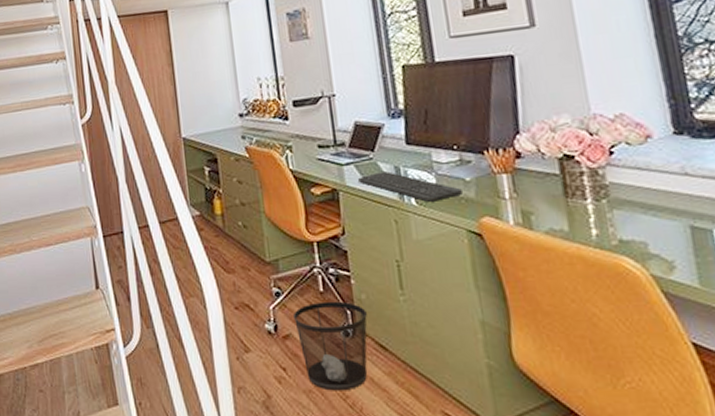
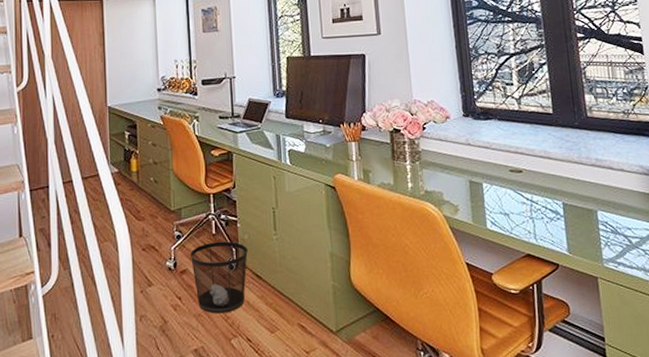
computer keyboard: present [358,171,463,202] -> none [248,138,324,162]

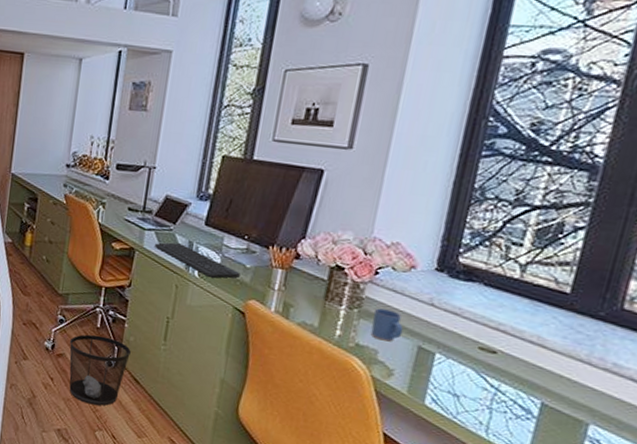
computer keyboard: none [248,138,324,162] -> present [155,242,240,278]
mug: none [430,156,456,183] -> present [370,308,404,342]

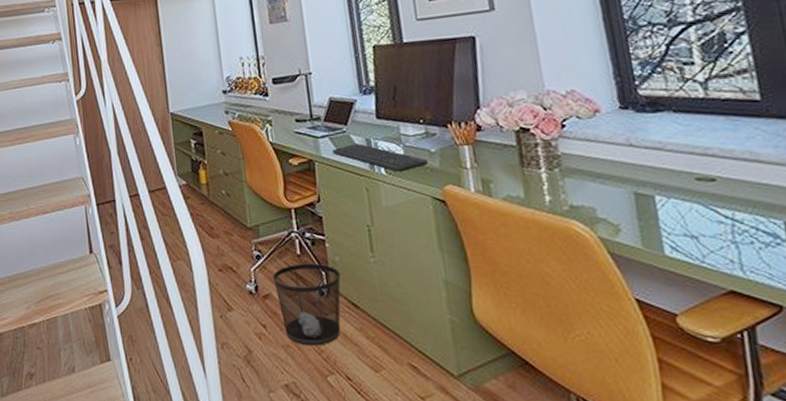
mug: present [370,308,404,342] -> none [575,161,613,196]

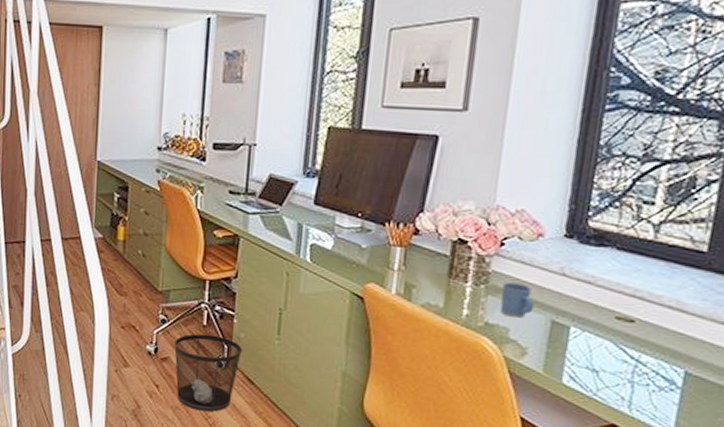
computer keyboard: present [332,143,428,171] -> none [261,226,356,262]
mug: none [575,161,613,196] -> present [500,282,535,318]

